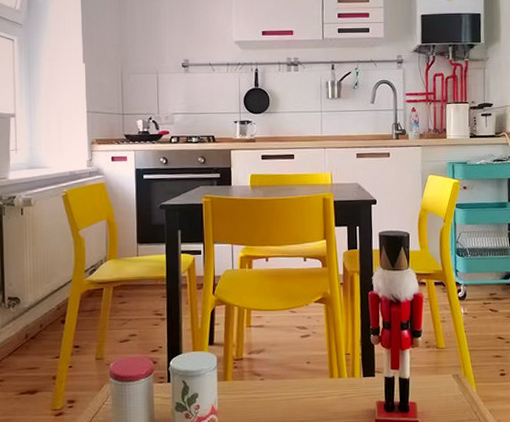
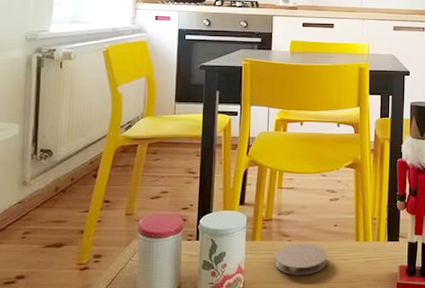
coaster: none [248,381,302,415] -> present [275,243,328,276]

